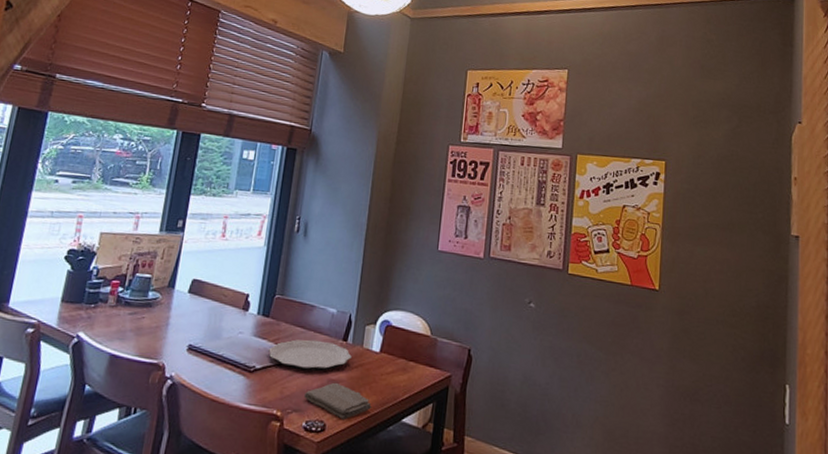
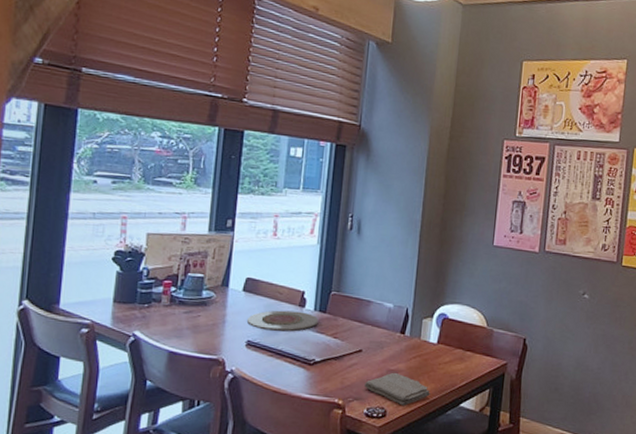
plate: none [190,313,262,336] -> present [247,310,319,332]
plate: present [268,339,352,372] -> none [327,333,410,363]

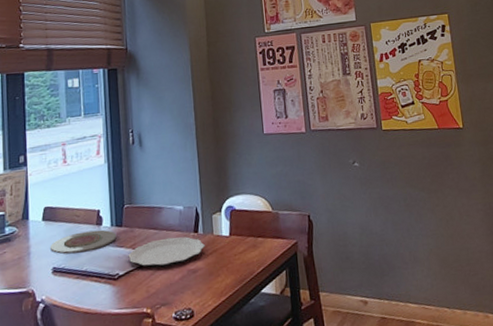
plate: none [327,333,410,363] -> present [128,236,205,269]
washcloth: present [365,372,430,406] -> none [169,271,232,303]

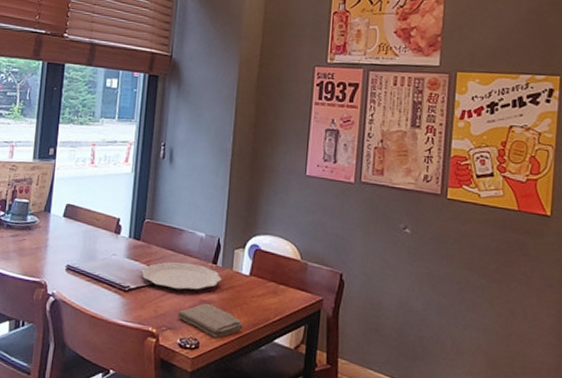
plate: present [50,229,117,254] -> none [67,236,133,258]
washcloth: none [169,271,232,303] -> present [178,303,243,338]

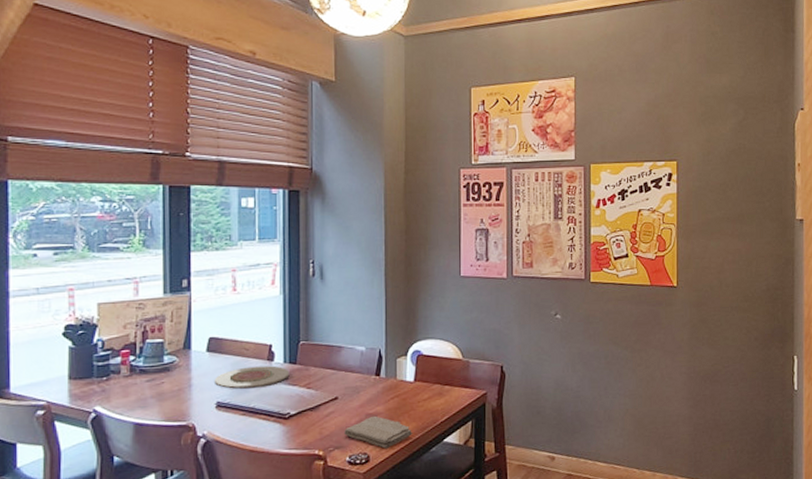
plate: none [67,236,133,258] -> present [215,365,290,389]
plate: present [141,262,222,293] -> none [301,379,387,410]

